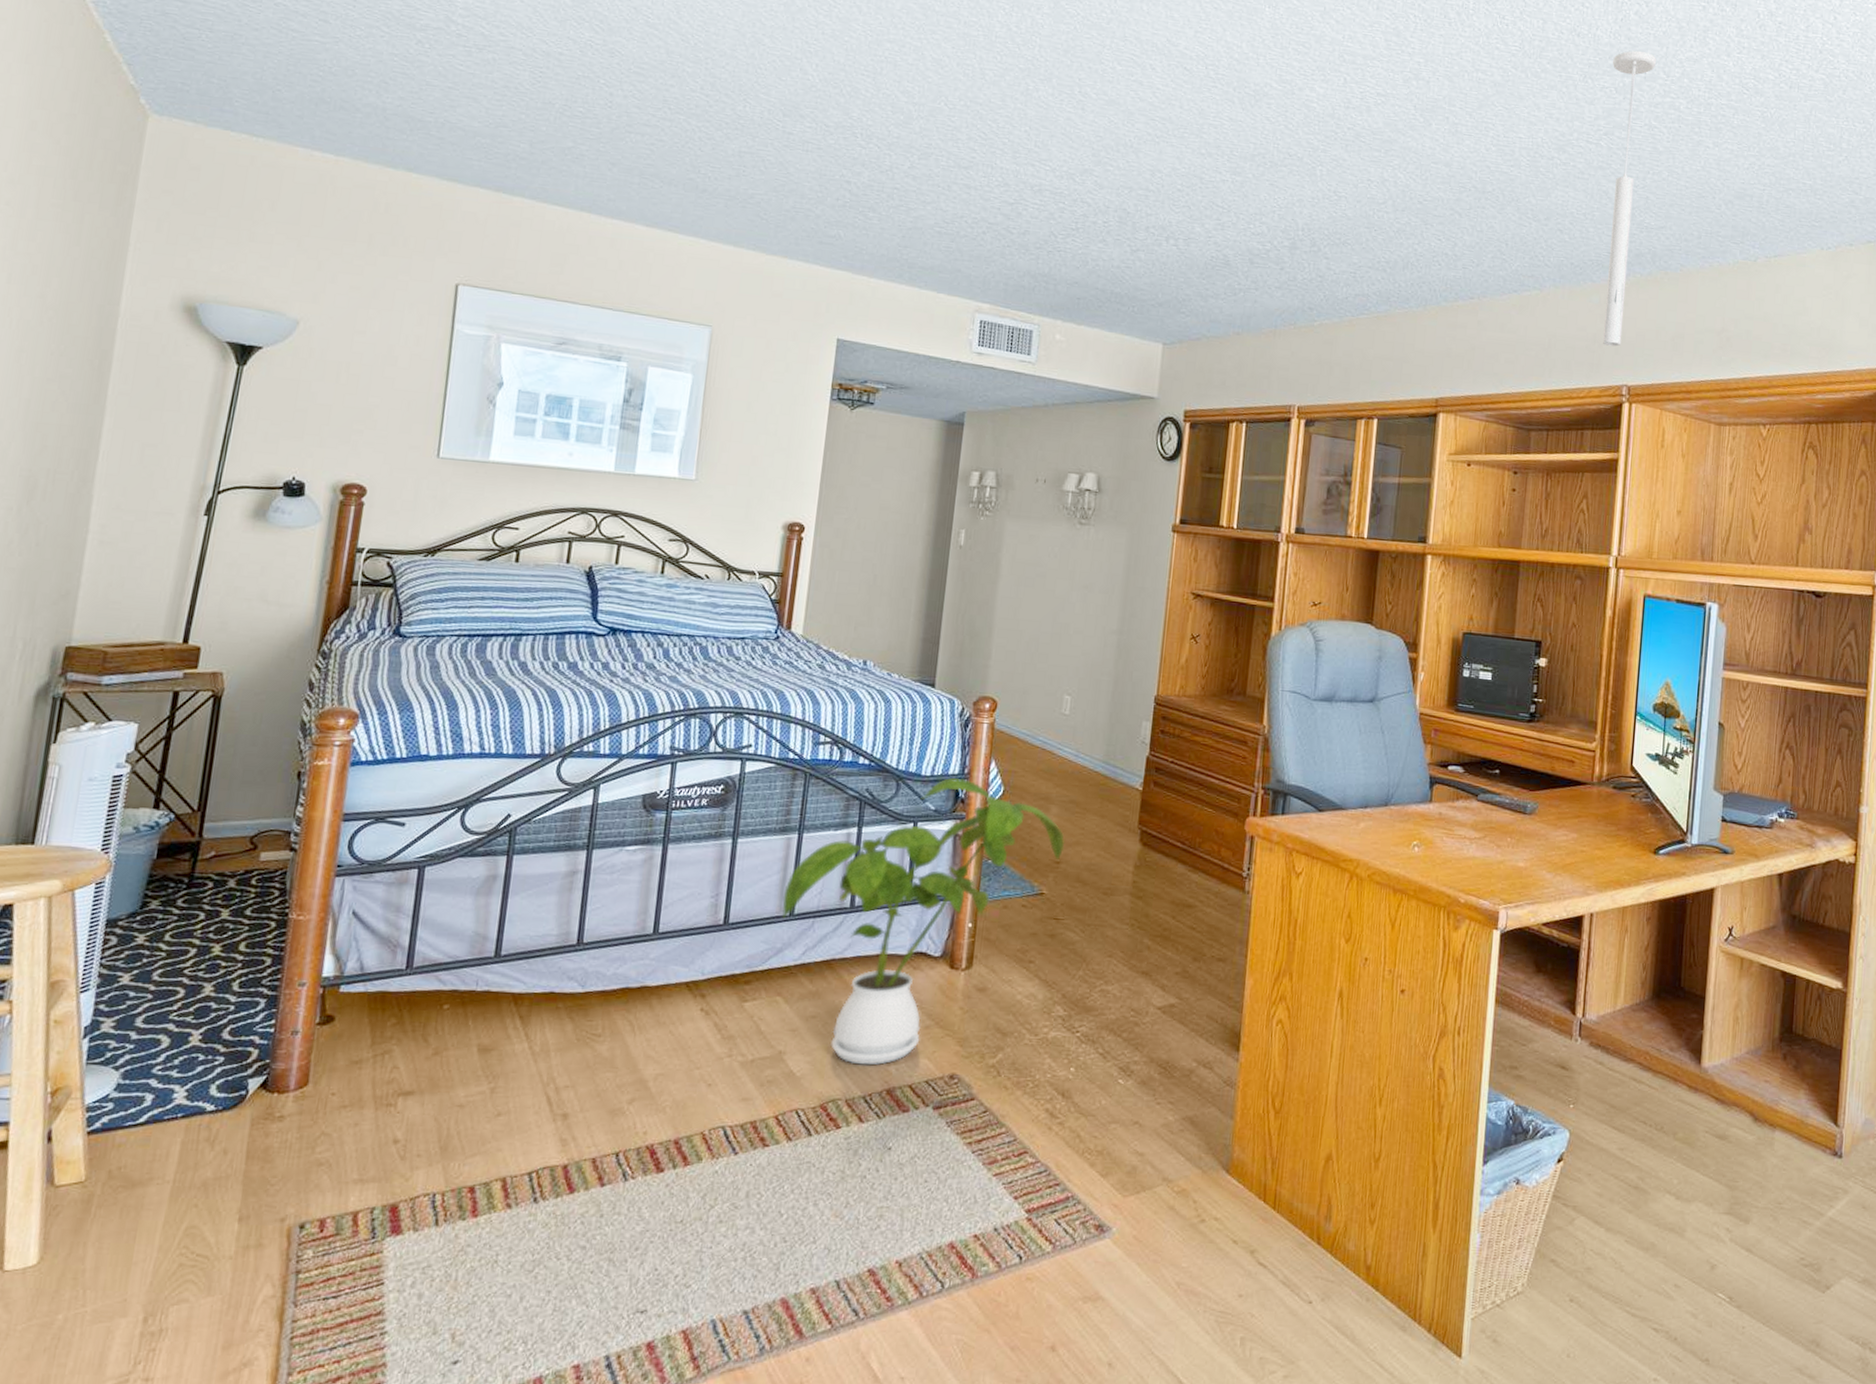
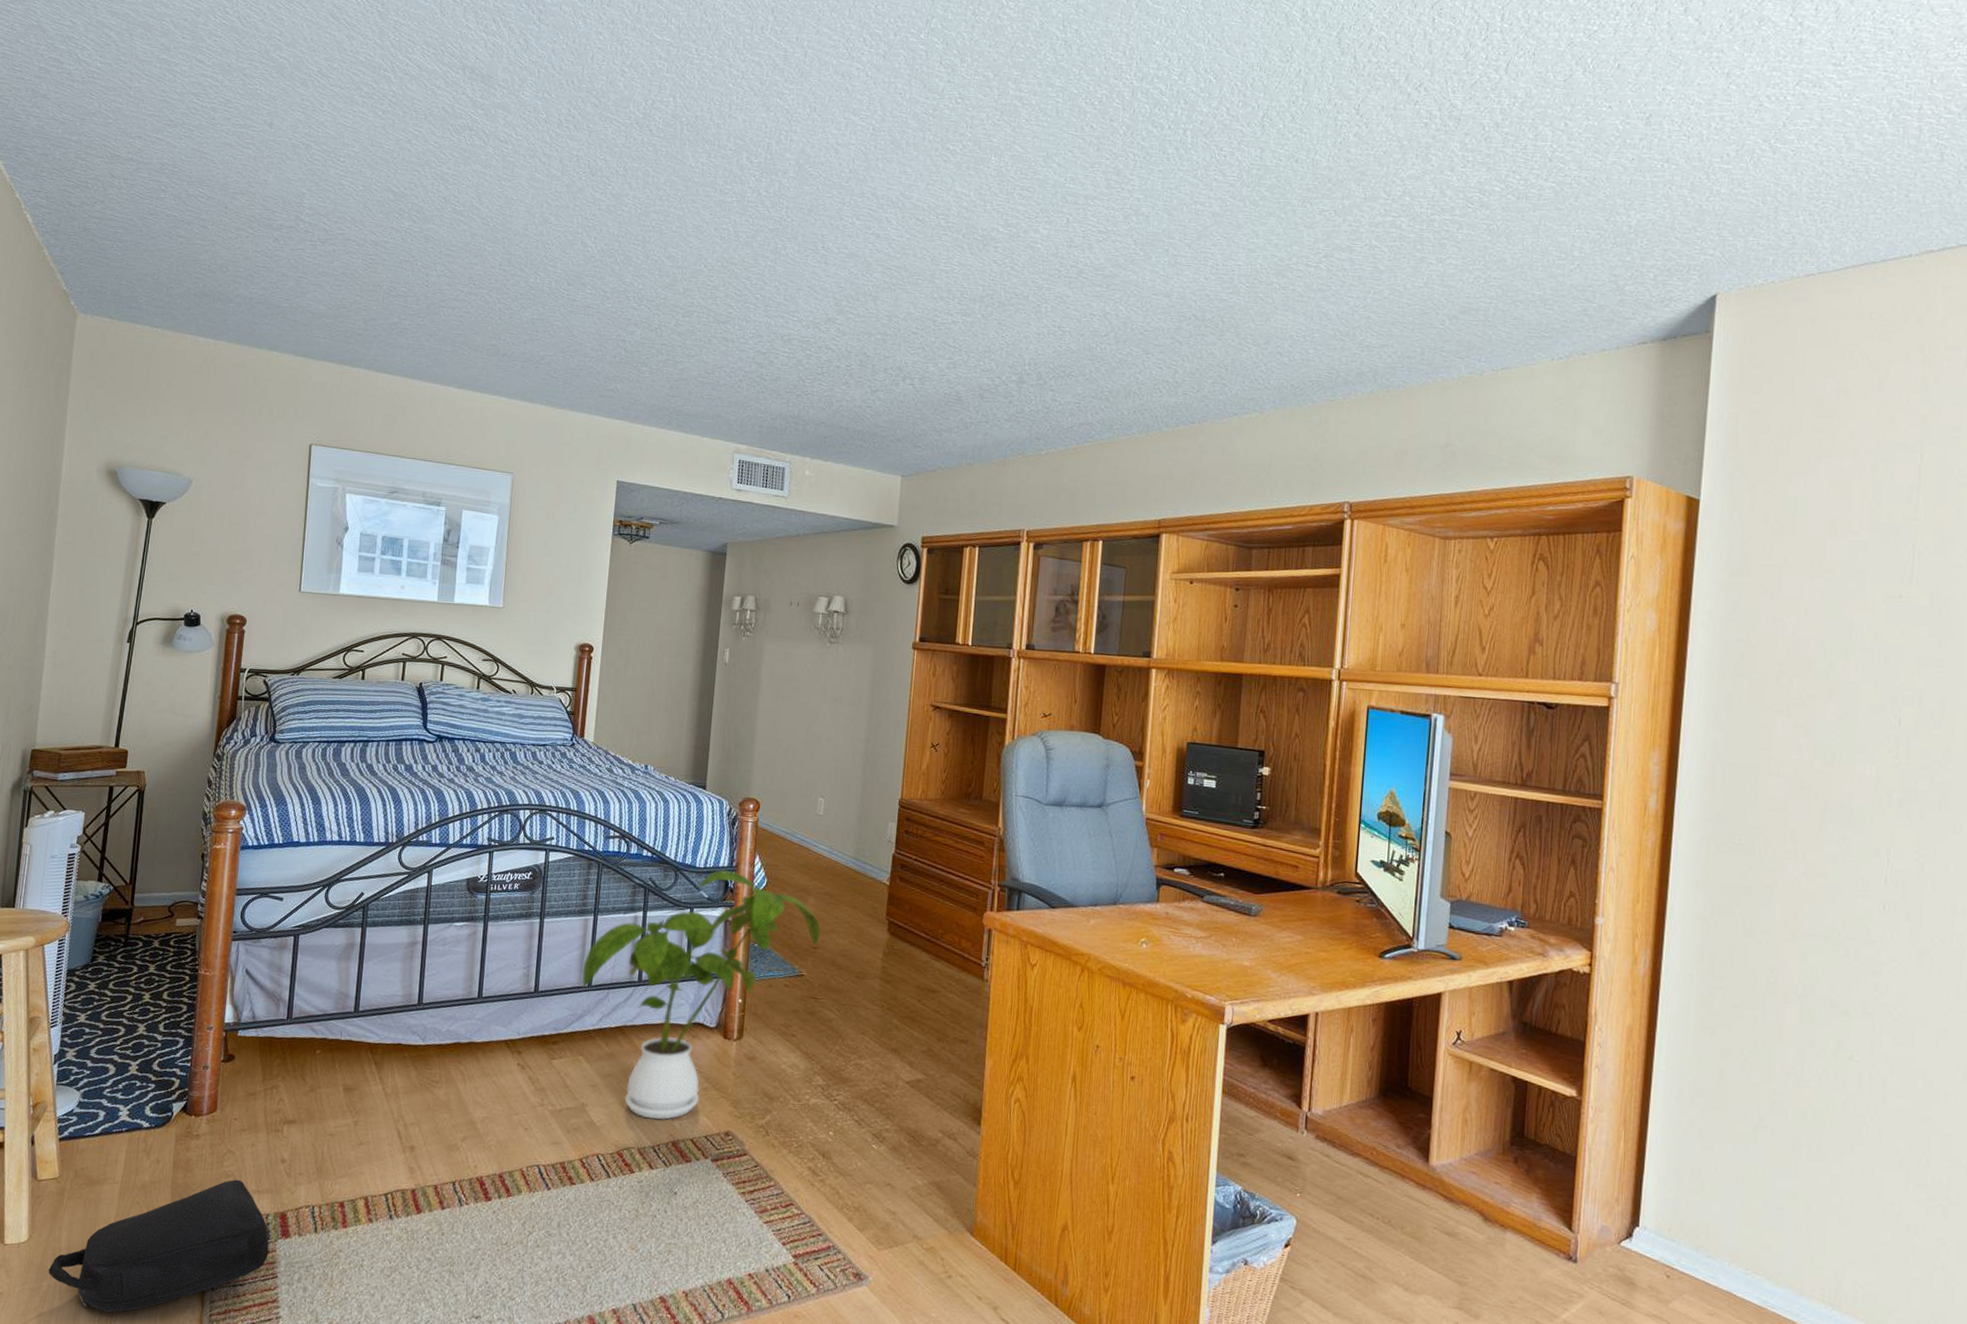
backpack: none [65,1168,375,1346] -> present [48,1179,270,1313]
ceiling light: present [1603,50,1657,347] -> none [1324,172,1377,465]

